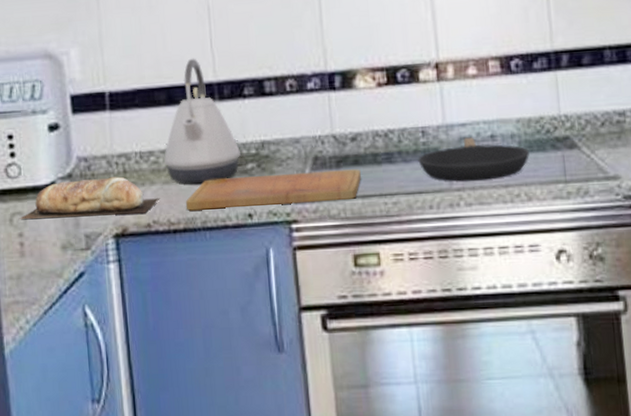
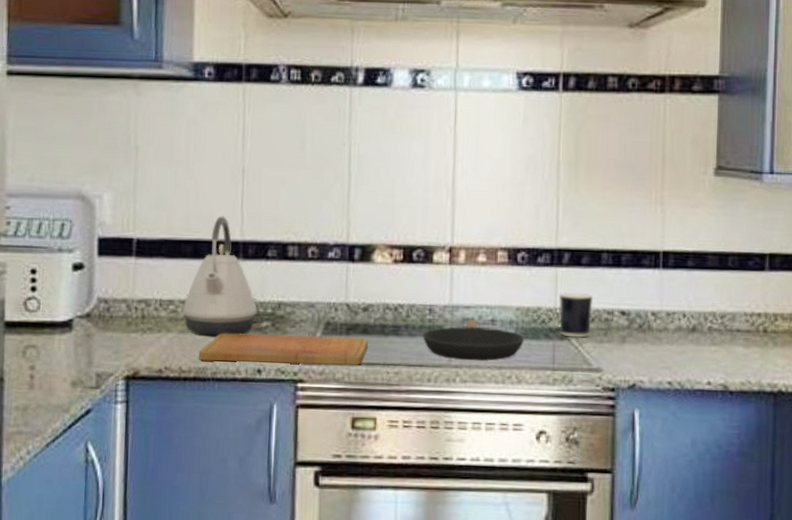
bread loaf: present [18,176,160,220] -> none [32,320,175,359]
mug: none [562,96,602,145] -> present [559,293,593,338]

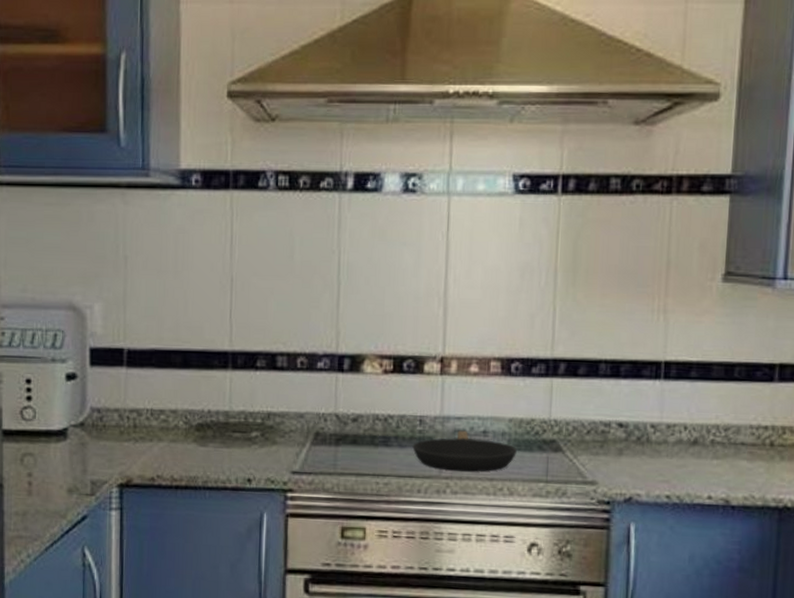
kettle: present [183,216,257,336] -> none [174,326,247,446]
cutting board: present [198,333,368,366] -> none [189,442,358,477]
mug: present [559,293,593,338] -> none [553,404,589,450]

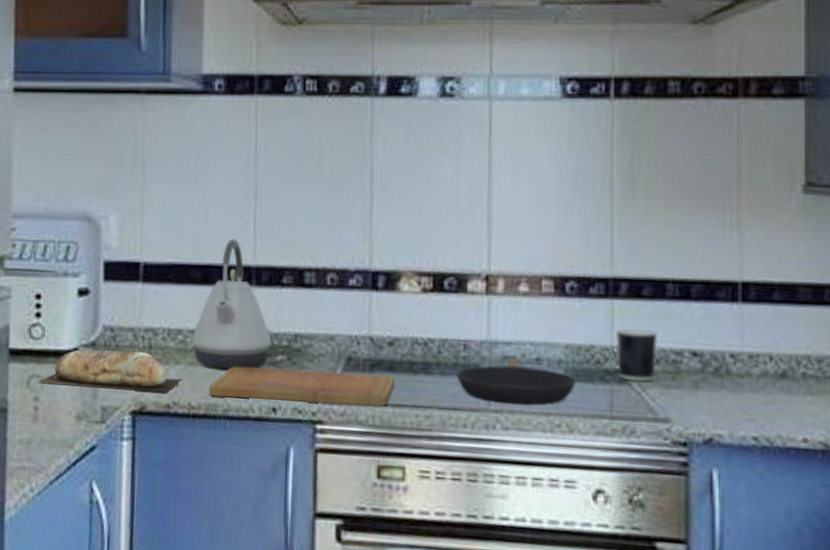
bread loaf: none [29,429,166,467] -> present [36,349,183,393]
kettle: none [174,326,247,446] -> present [192,238,272,370]
cutting board: none [189,442,358,477] -> present [208,366,395,408]
mug: none [553,404,589,450] -> present [616,329,657,382]

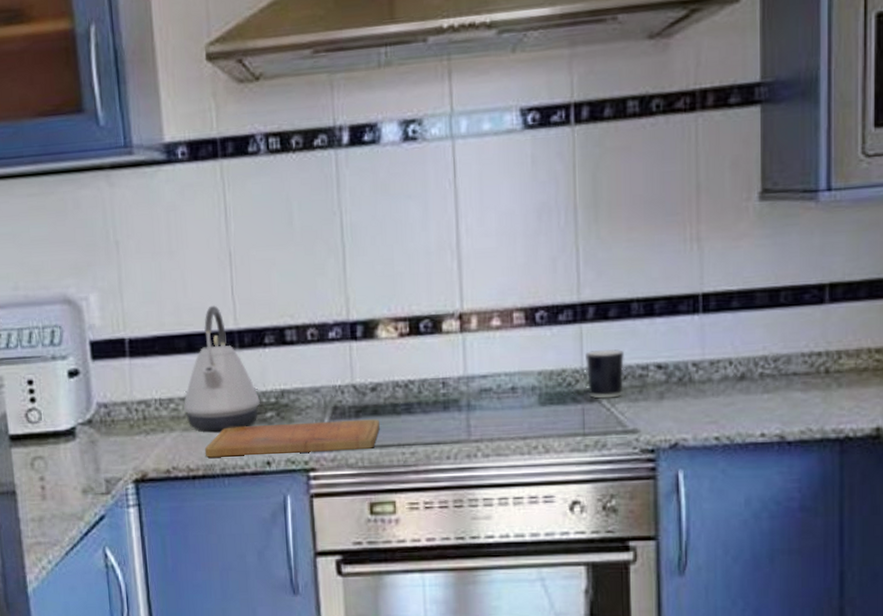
bread loaf: present [36,349,183,393] -> none [39,423,180,464]
frying pan: present [456,357,575,404] -> none [437,389,549,432]

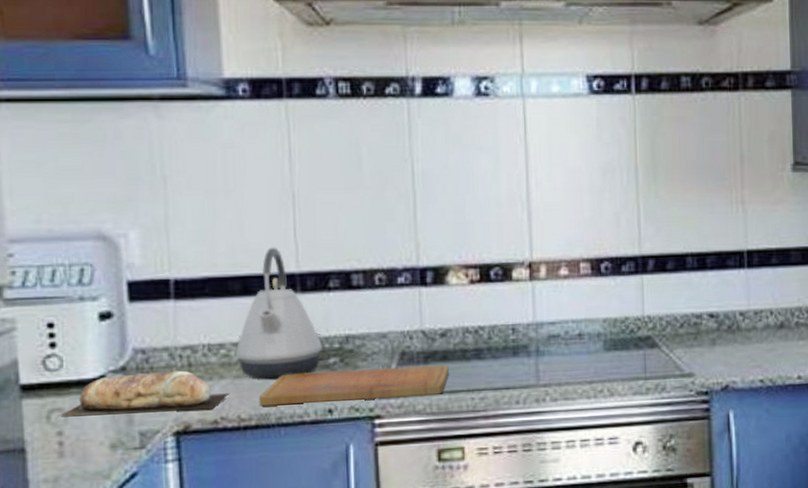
bread loaf: none [39,423,180,464] -> present [57,370,230,417]
mug: present [585,349,624,399] -> none [646,299,681,345]

